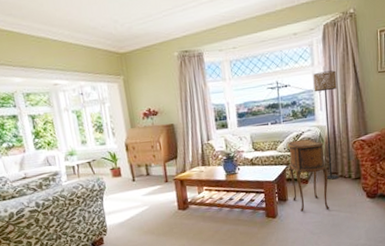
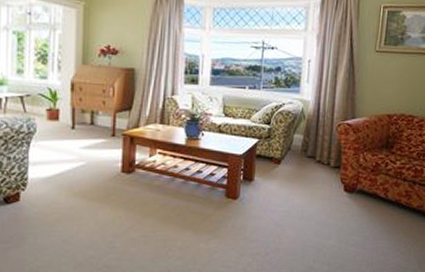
side table: present [287,139,330,212] -> none [260,111,305,198]
floor lamp: present [313,70,339,180] -> none [299,39,330,164]

